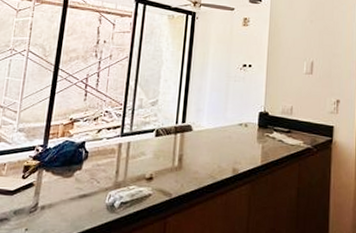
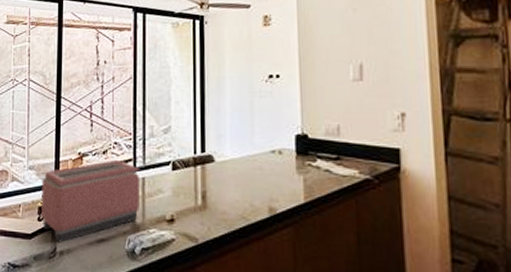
toaster: none [26,125,127,198] -> present [42,159,141,243]

